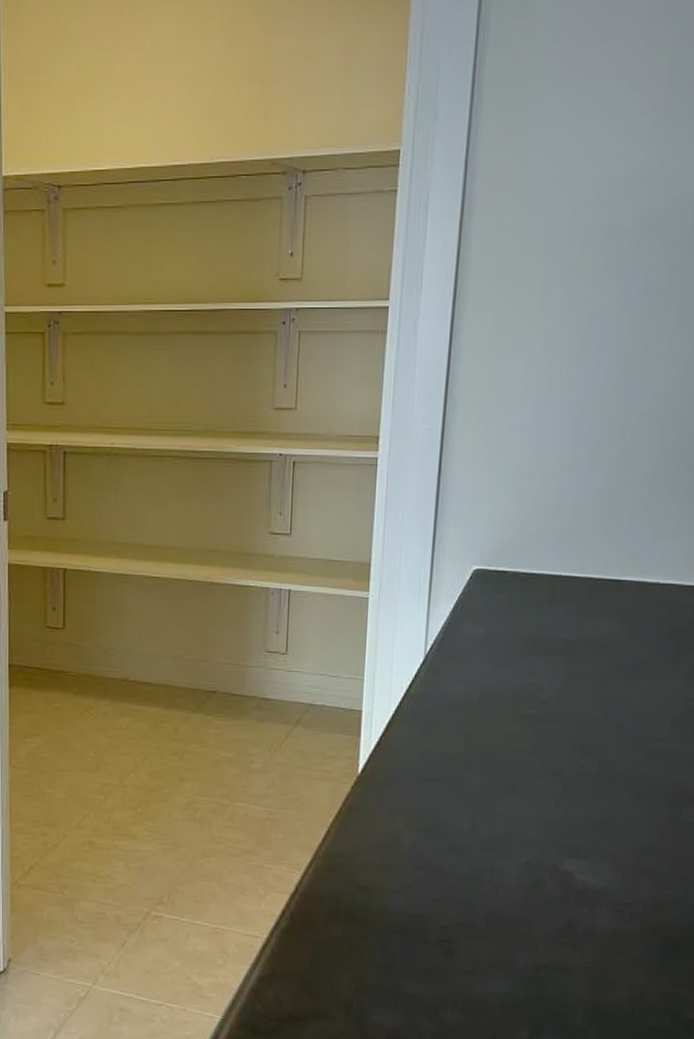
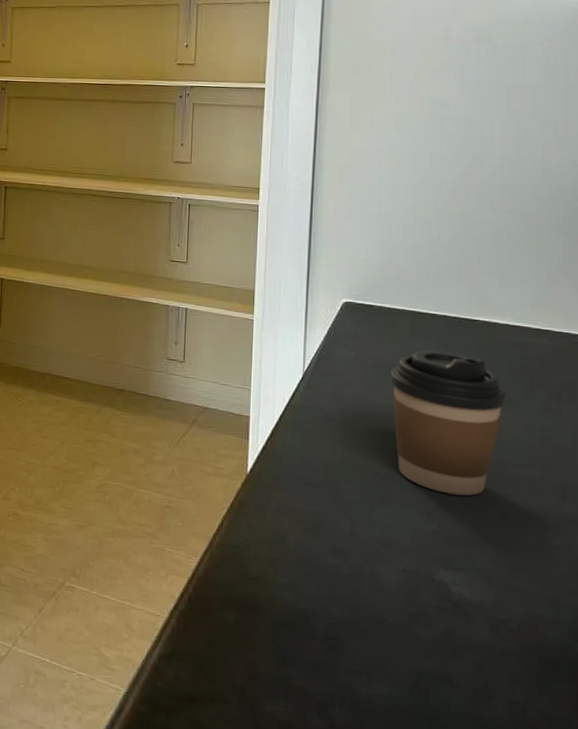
coffee cup: none [523,619,651,778] -> present [390,350,507,496]

